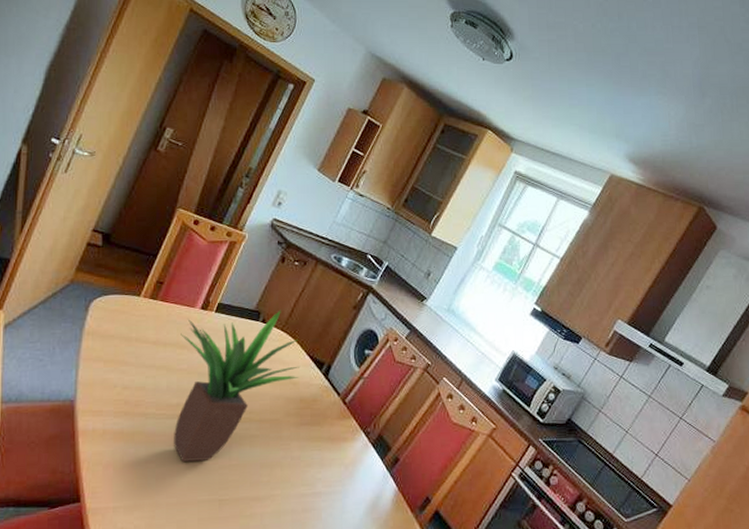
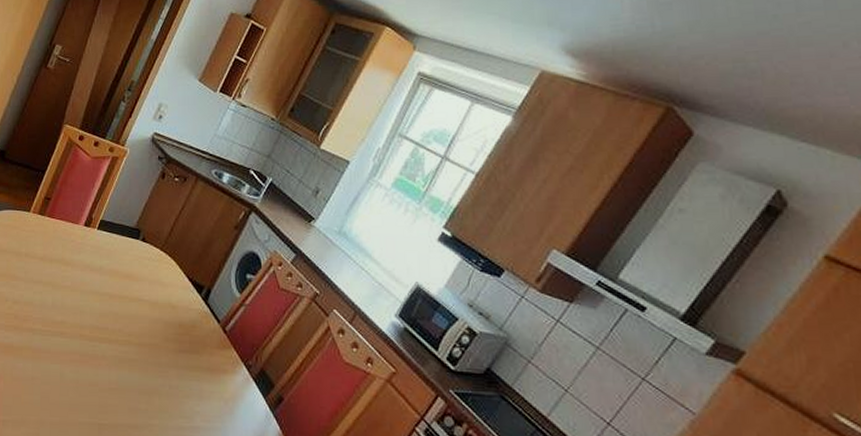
potted plant: present [174,309,299,462] -> none [58,228,178,381]

